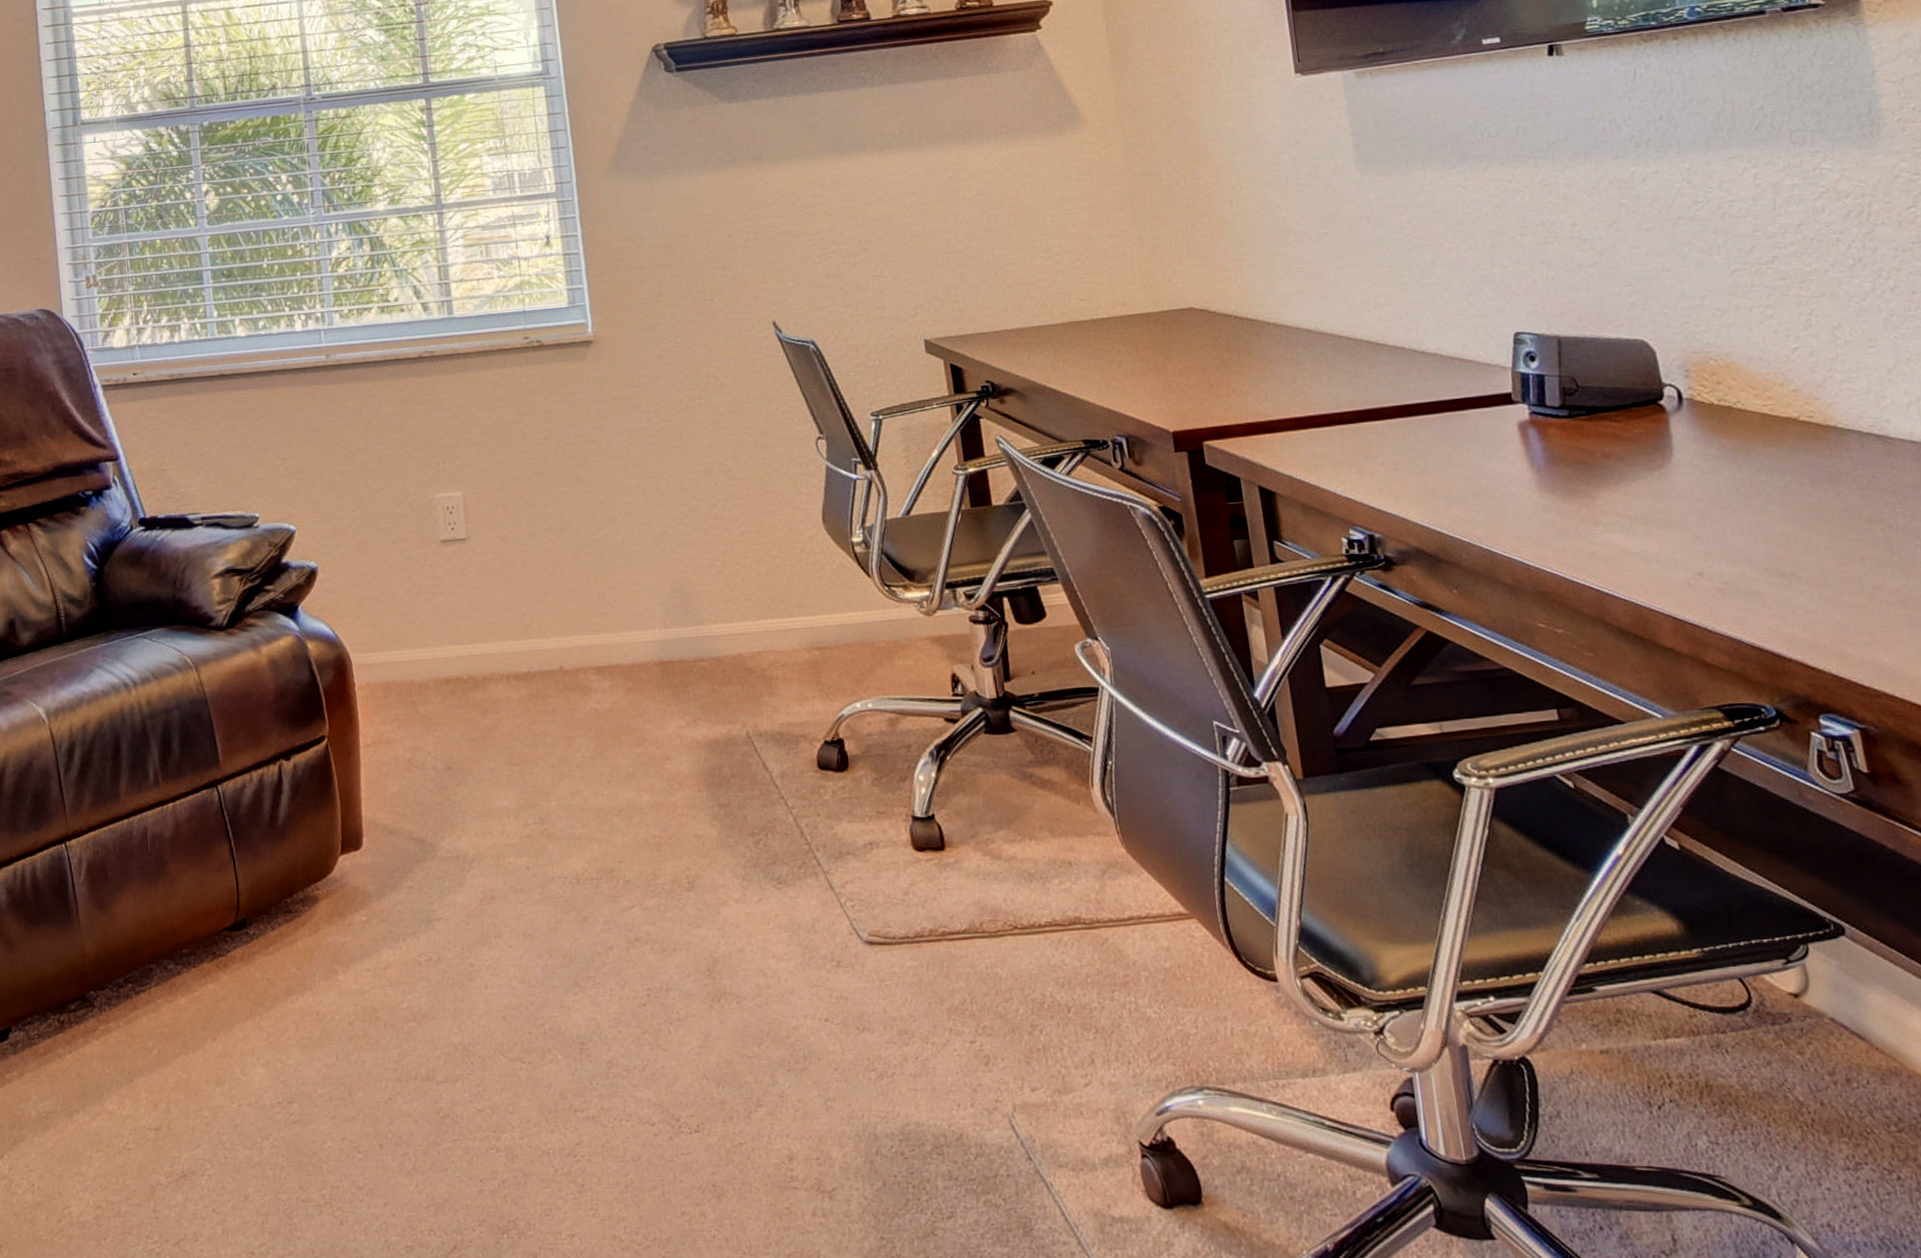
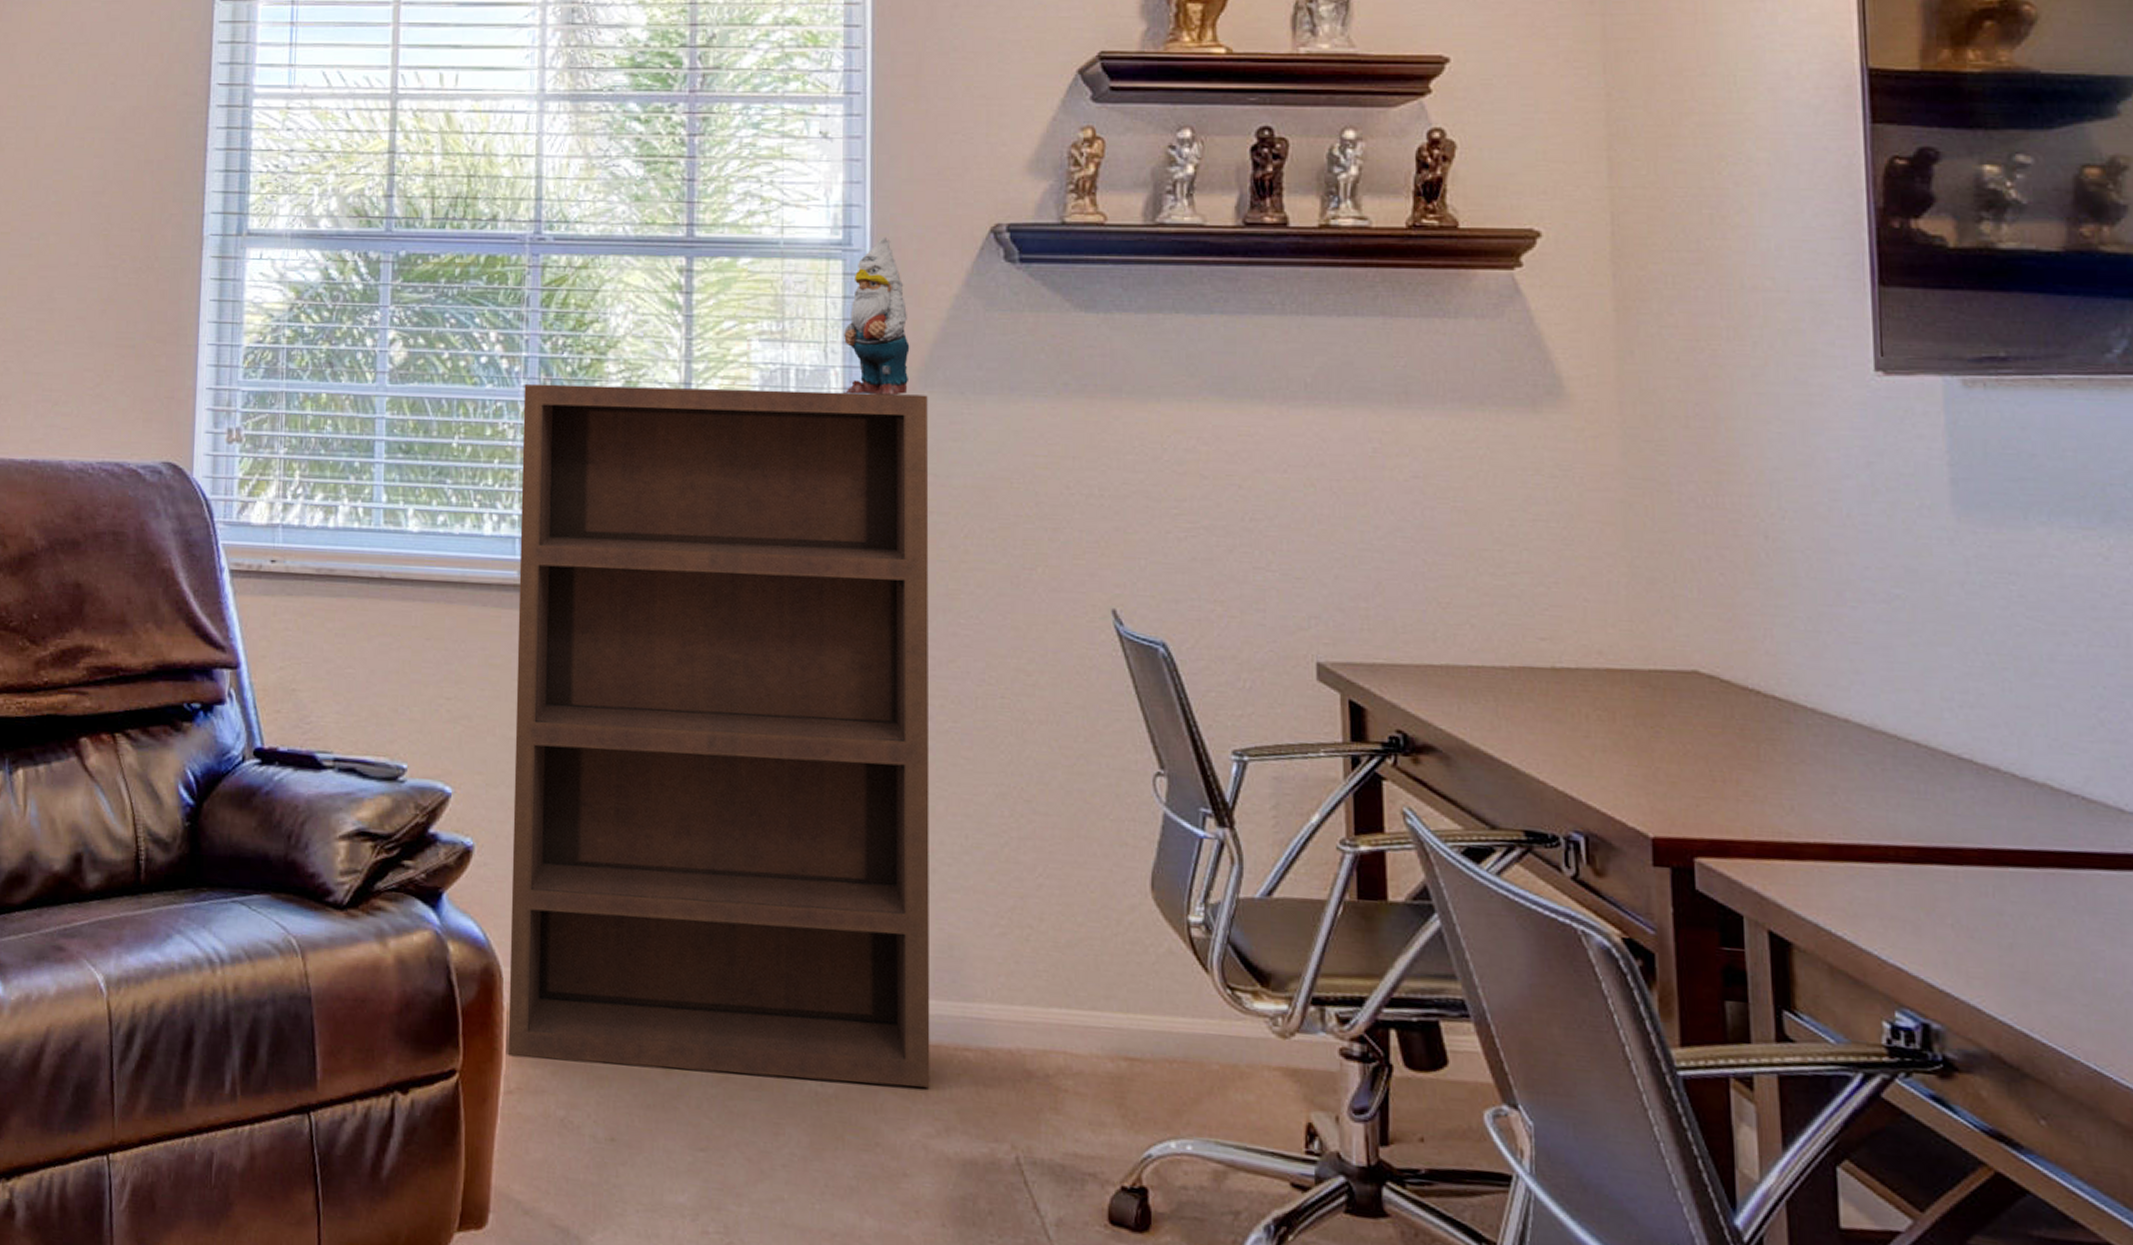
bookcase: none [313,180,679,720] -> present [507,383,930,1088]
decorative figurine: none [550,64,604,188] -> present [842,236,910,396]

